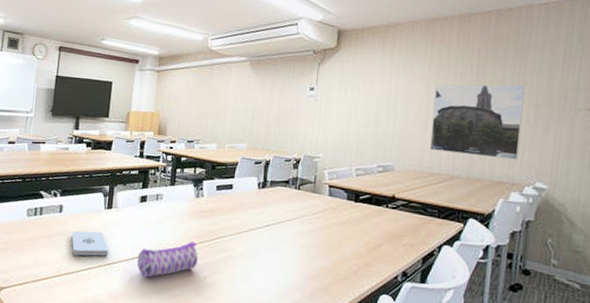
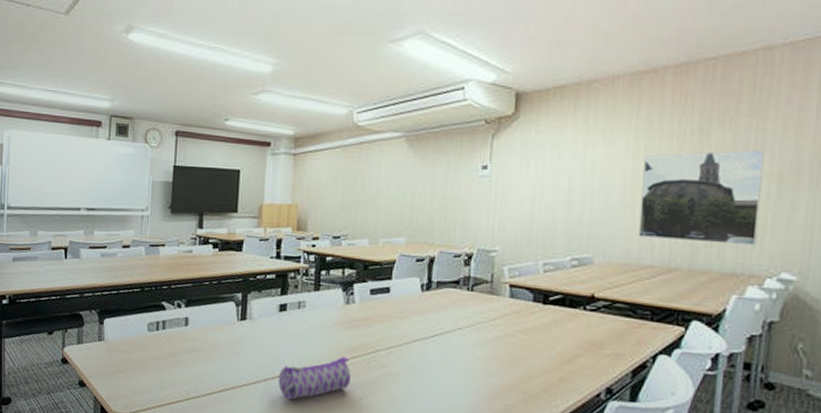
notepad: present [71,231,109,256] -> none [200,347,244,376]

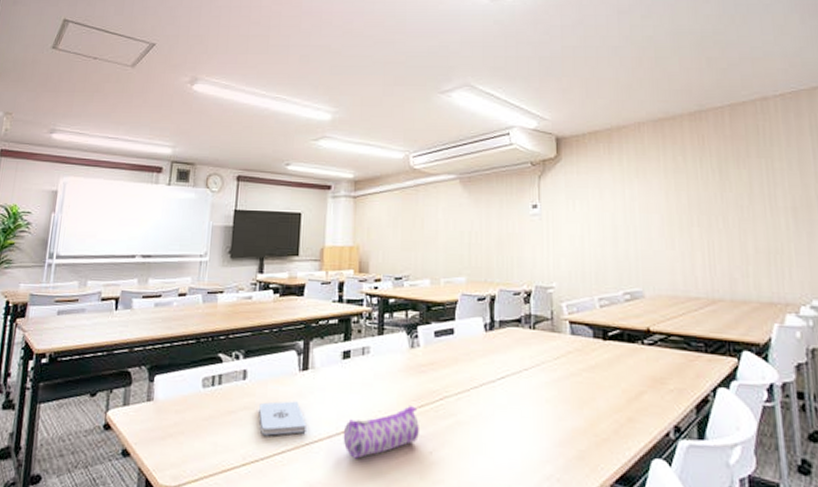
notepad: none [200,347,244,376] -> present [259,401,306,436]
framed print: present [638,150,765,246] -> none [676,186,787,275]

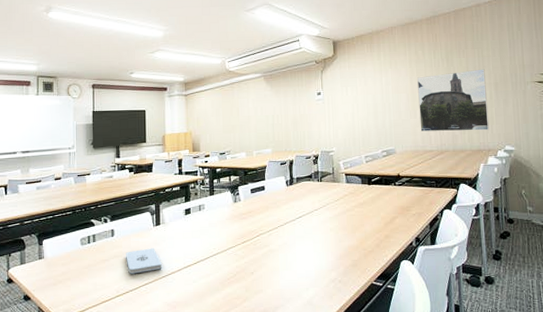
pencil case: present [343,406,419,459] -> none [189,243,243,283]
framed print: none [676,186,787,275] -> present [417,69,490,132]

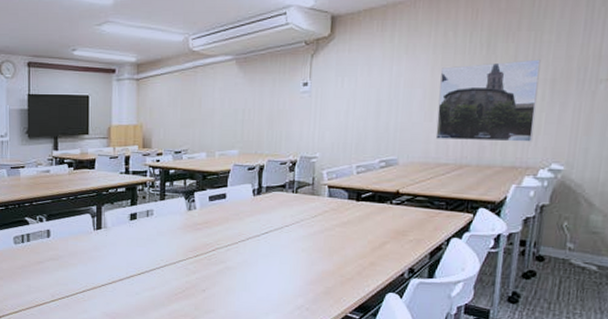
notepad: present [126,248,162,274] -> none [62,253,102,280]

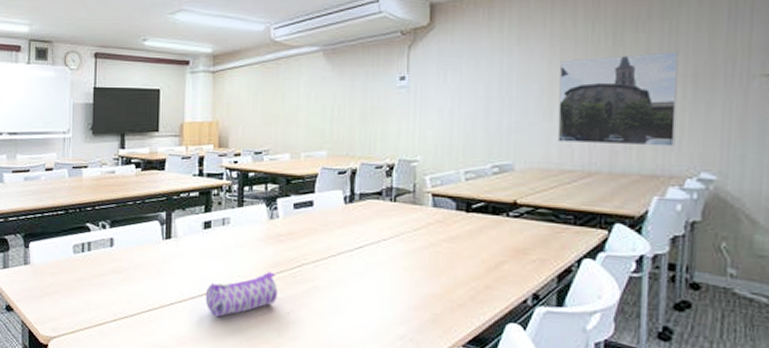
pencil case: none [132,256,195,296] -> present [205,272,277,317]

